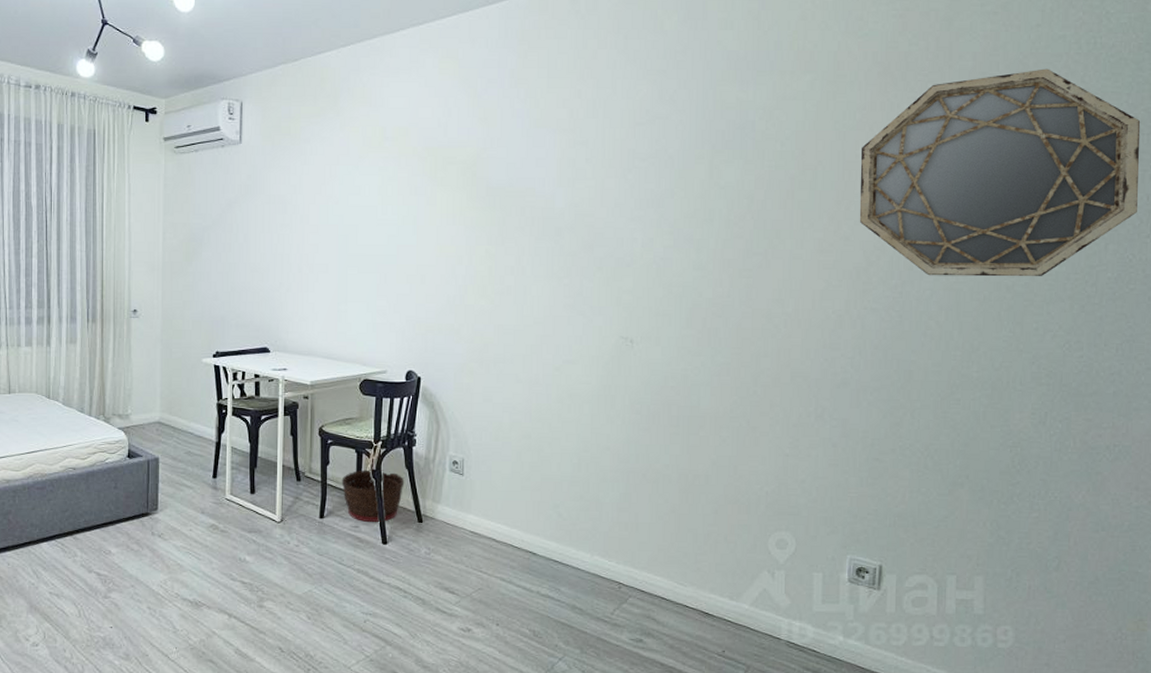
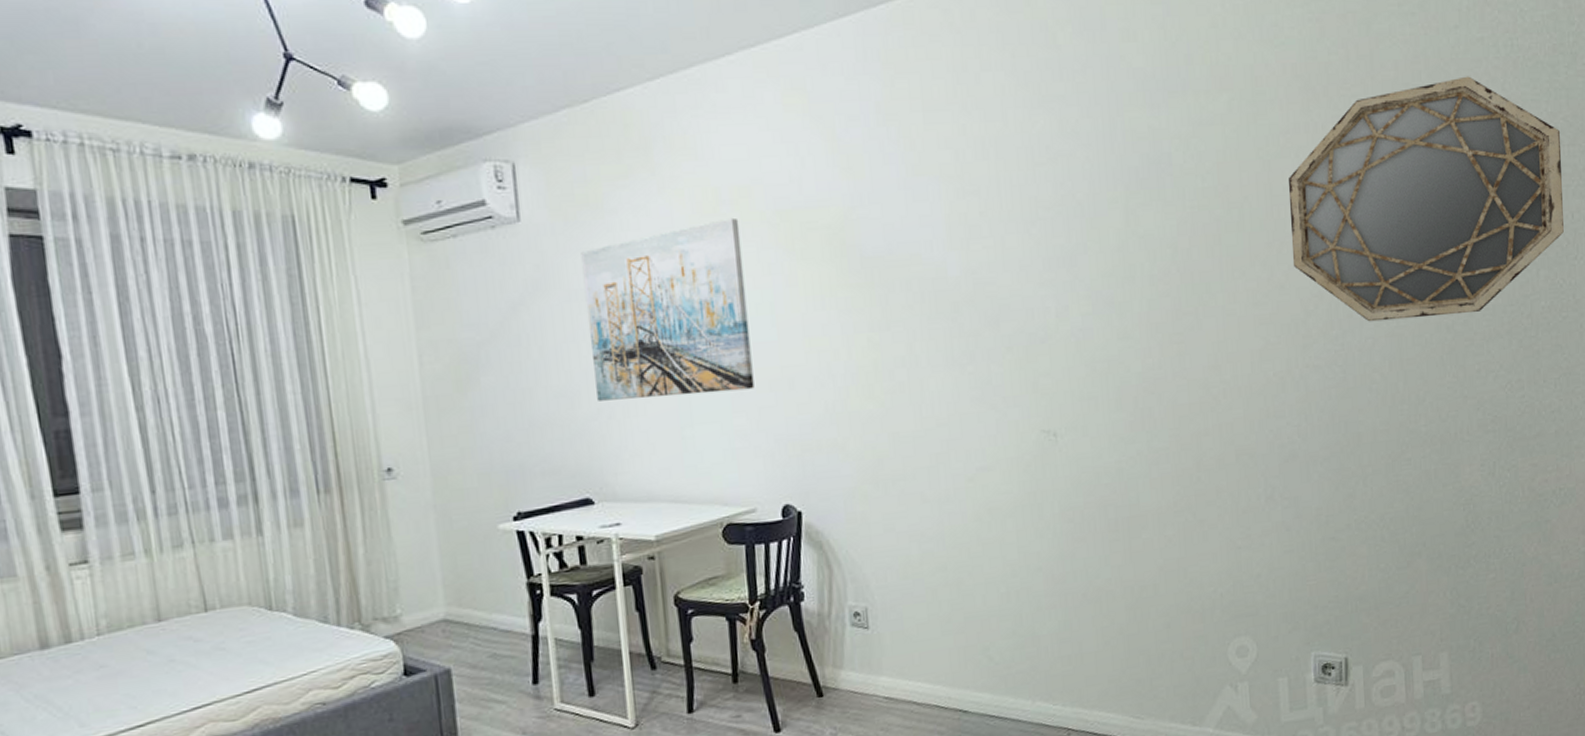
wall art: none [280,150,397,280] -> present [581,217,755,401]
basket: present [341,469,405,522] -> none [712,637,795,708]

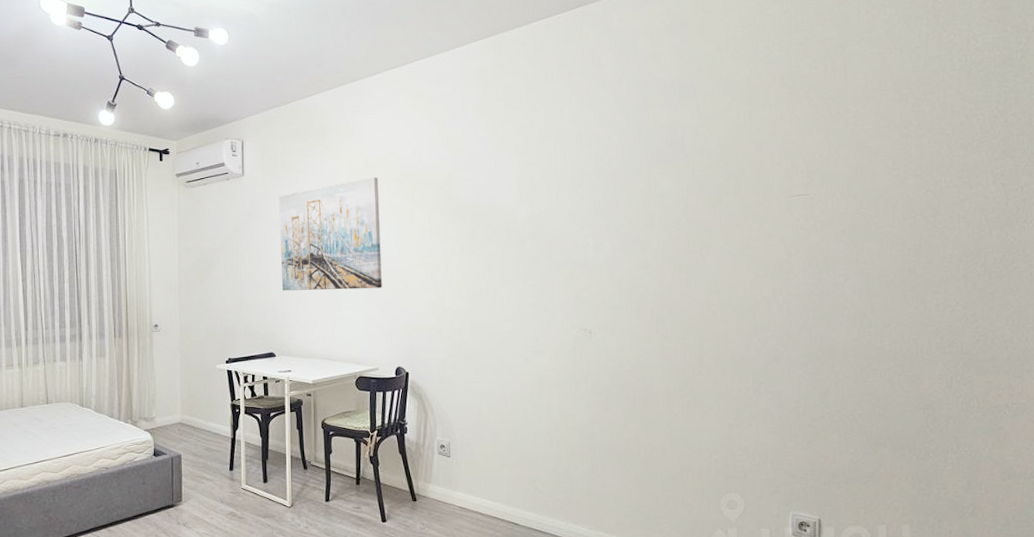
home mirror: present [1288,76,1564,322] -> none [775,83,1014,264]

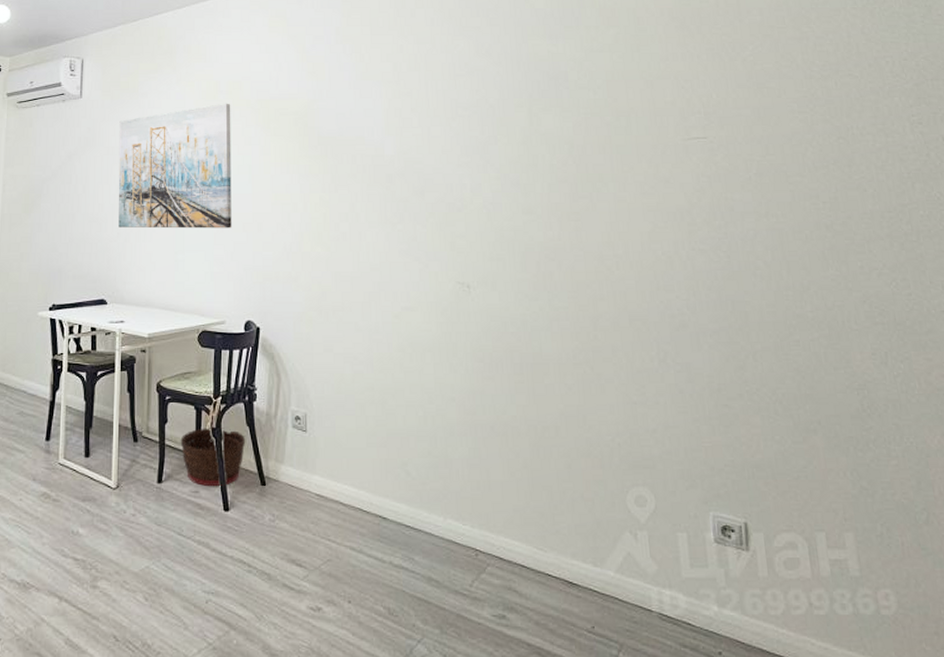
basket: none [343,456,399,503] -> present [180,428,246,486]

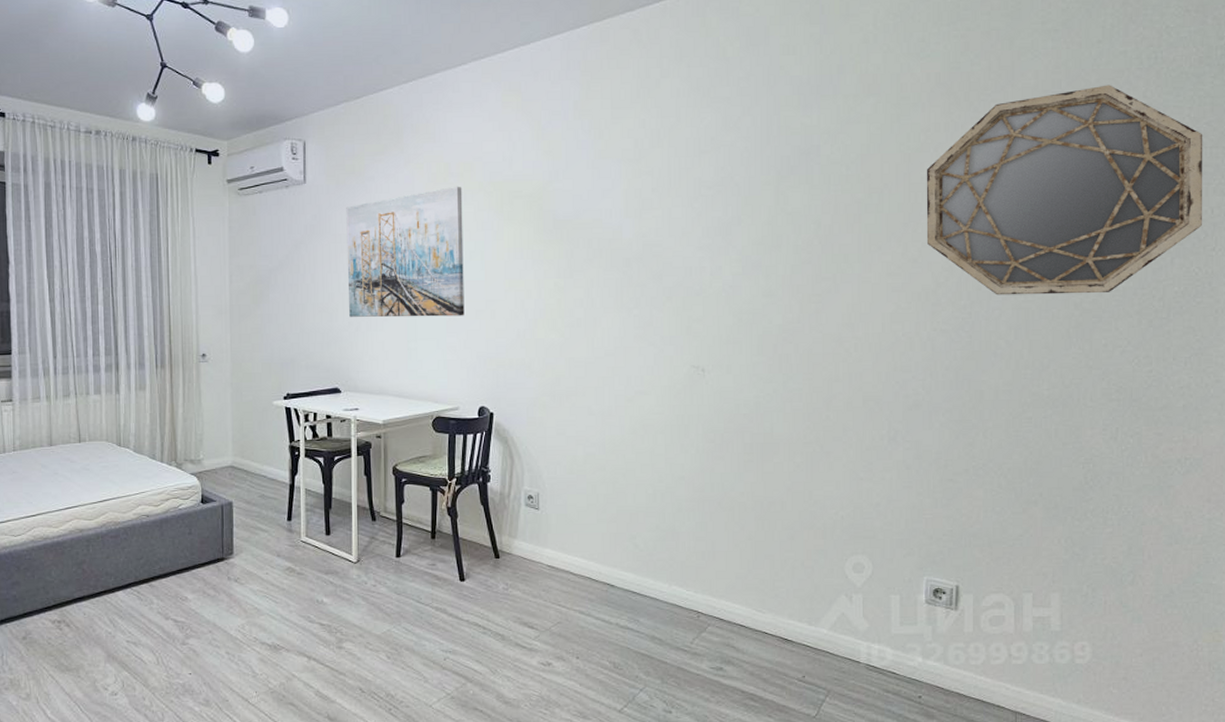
basket: present [180,428,246,486] -> none [417,507,480,559]
home mirror: none [668,22,936,216] -> present [926,85,1203,295]

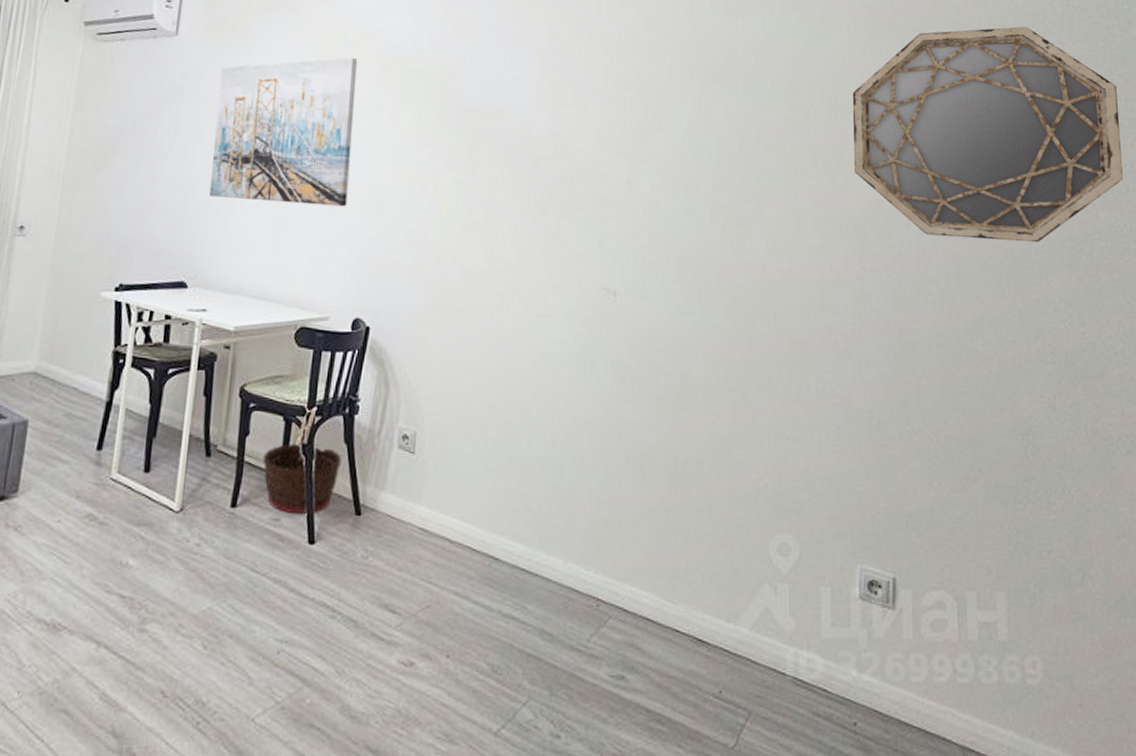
basket: none [417,507,480,559] -> present [262,443,342,514]

